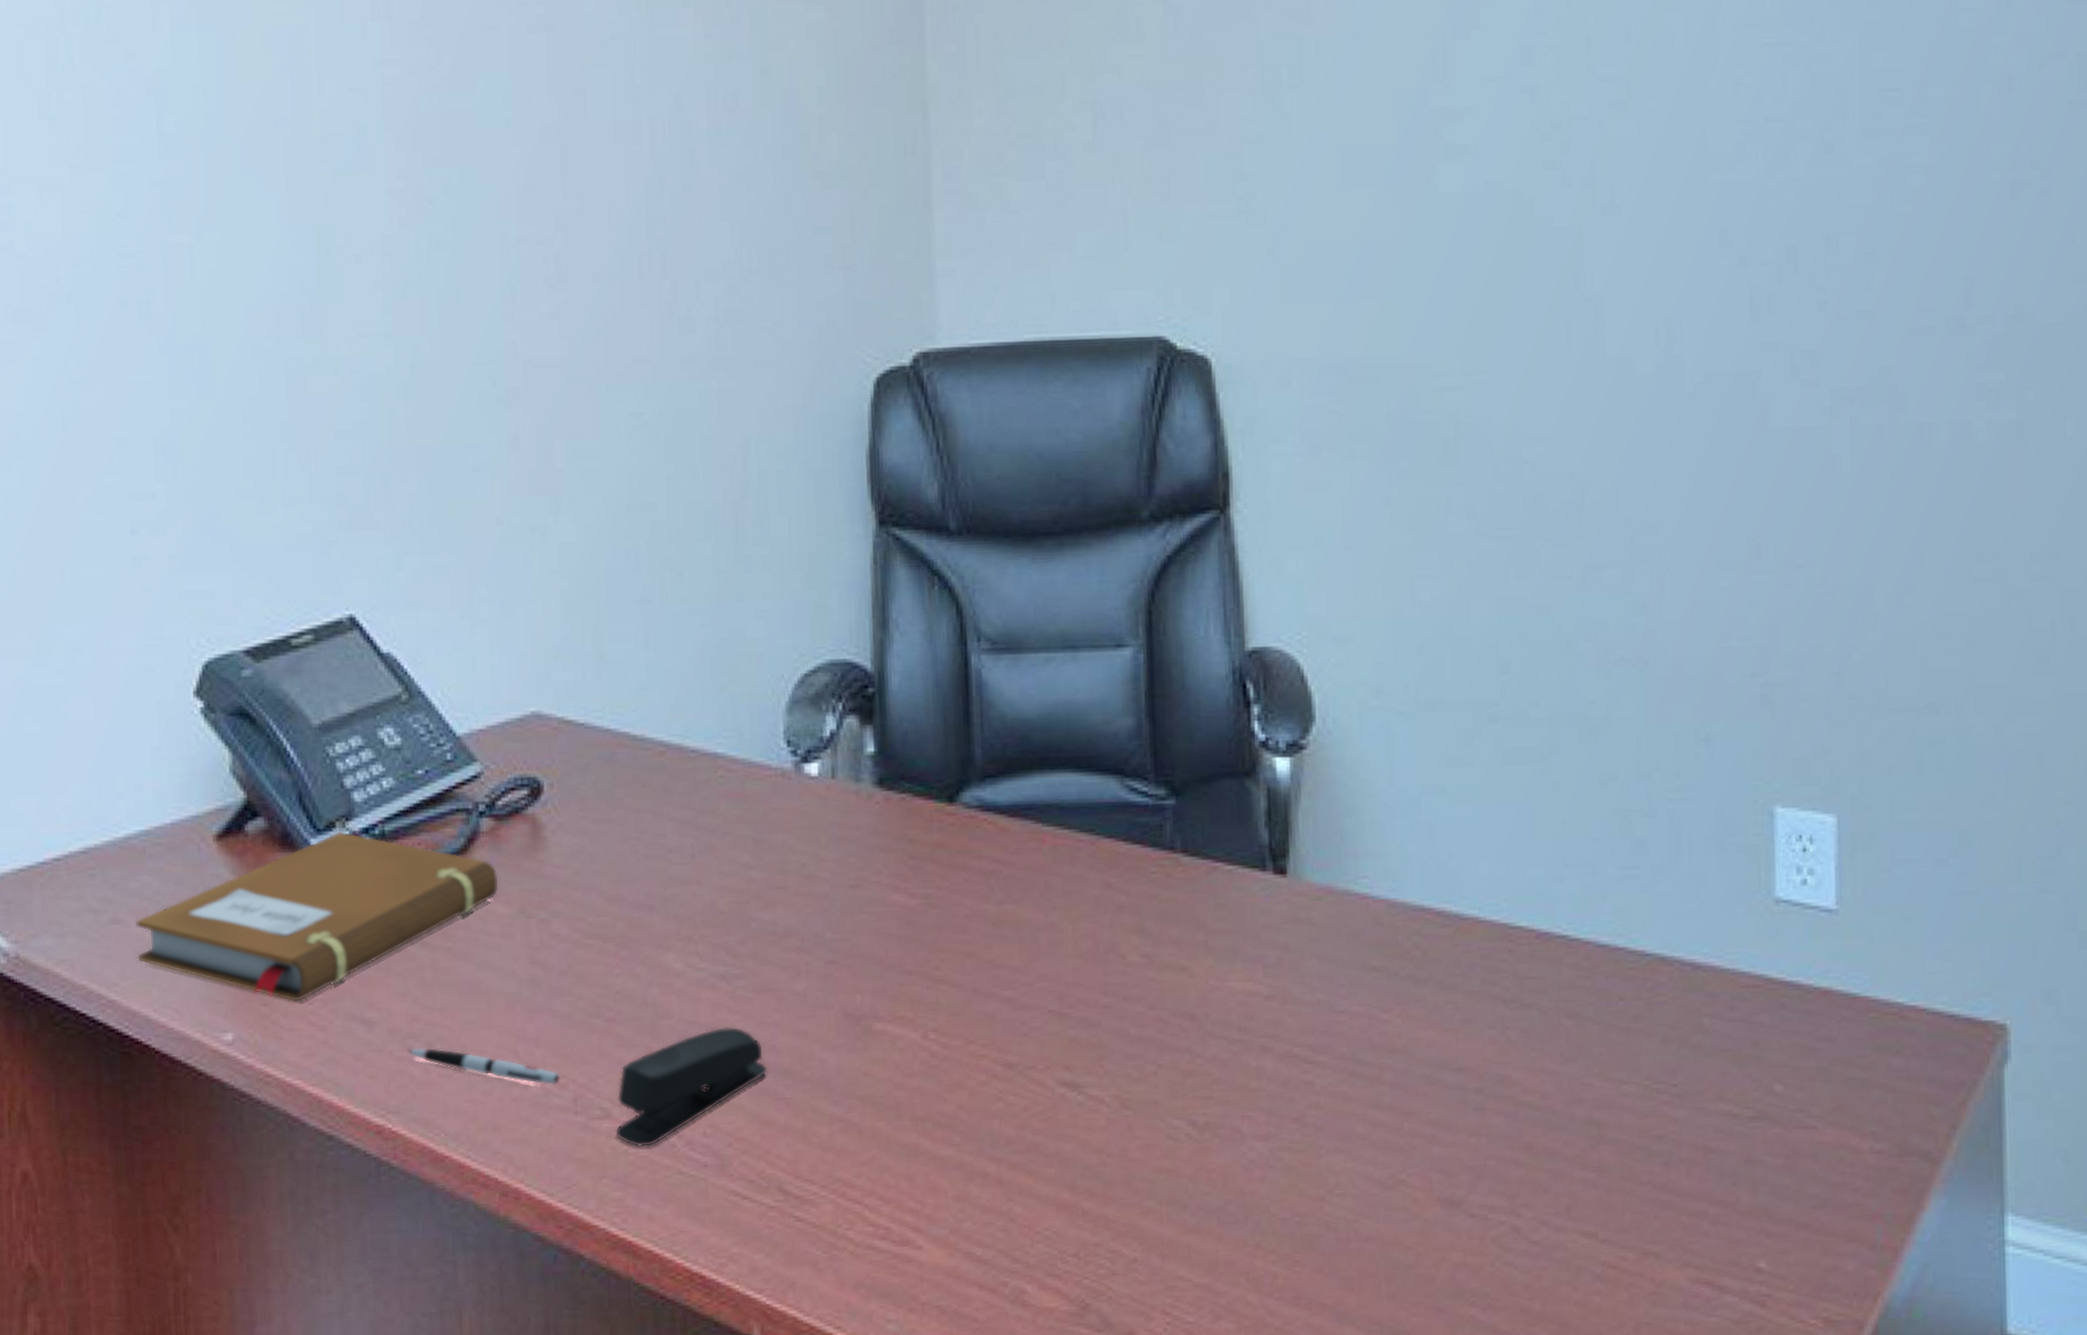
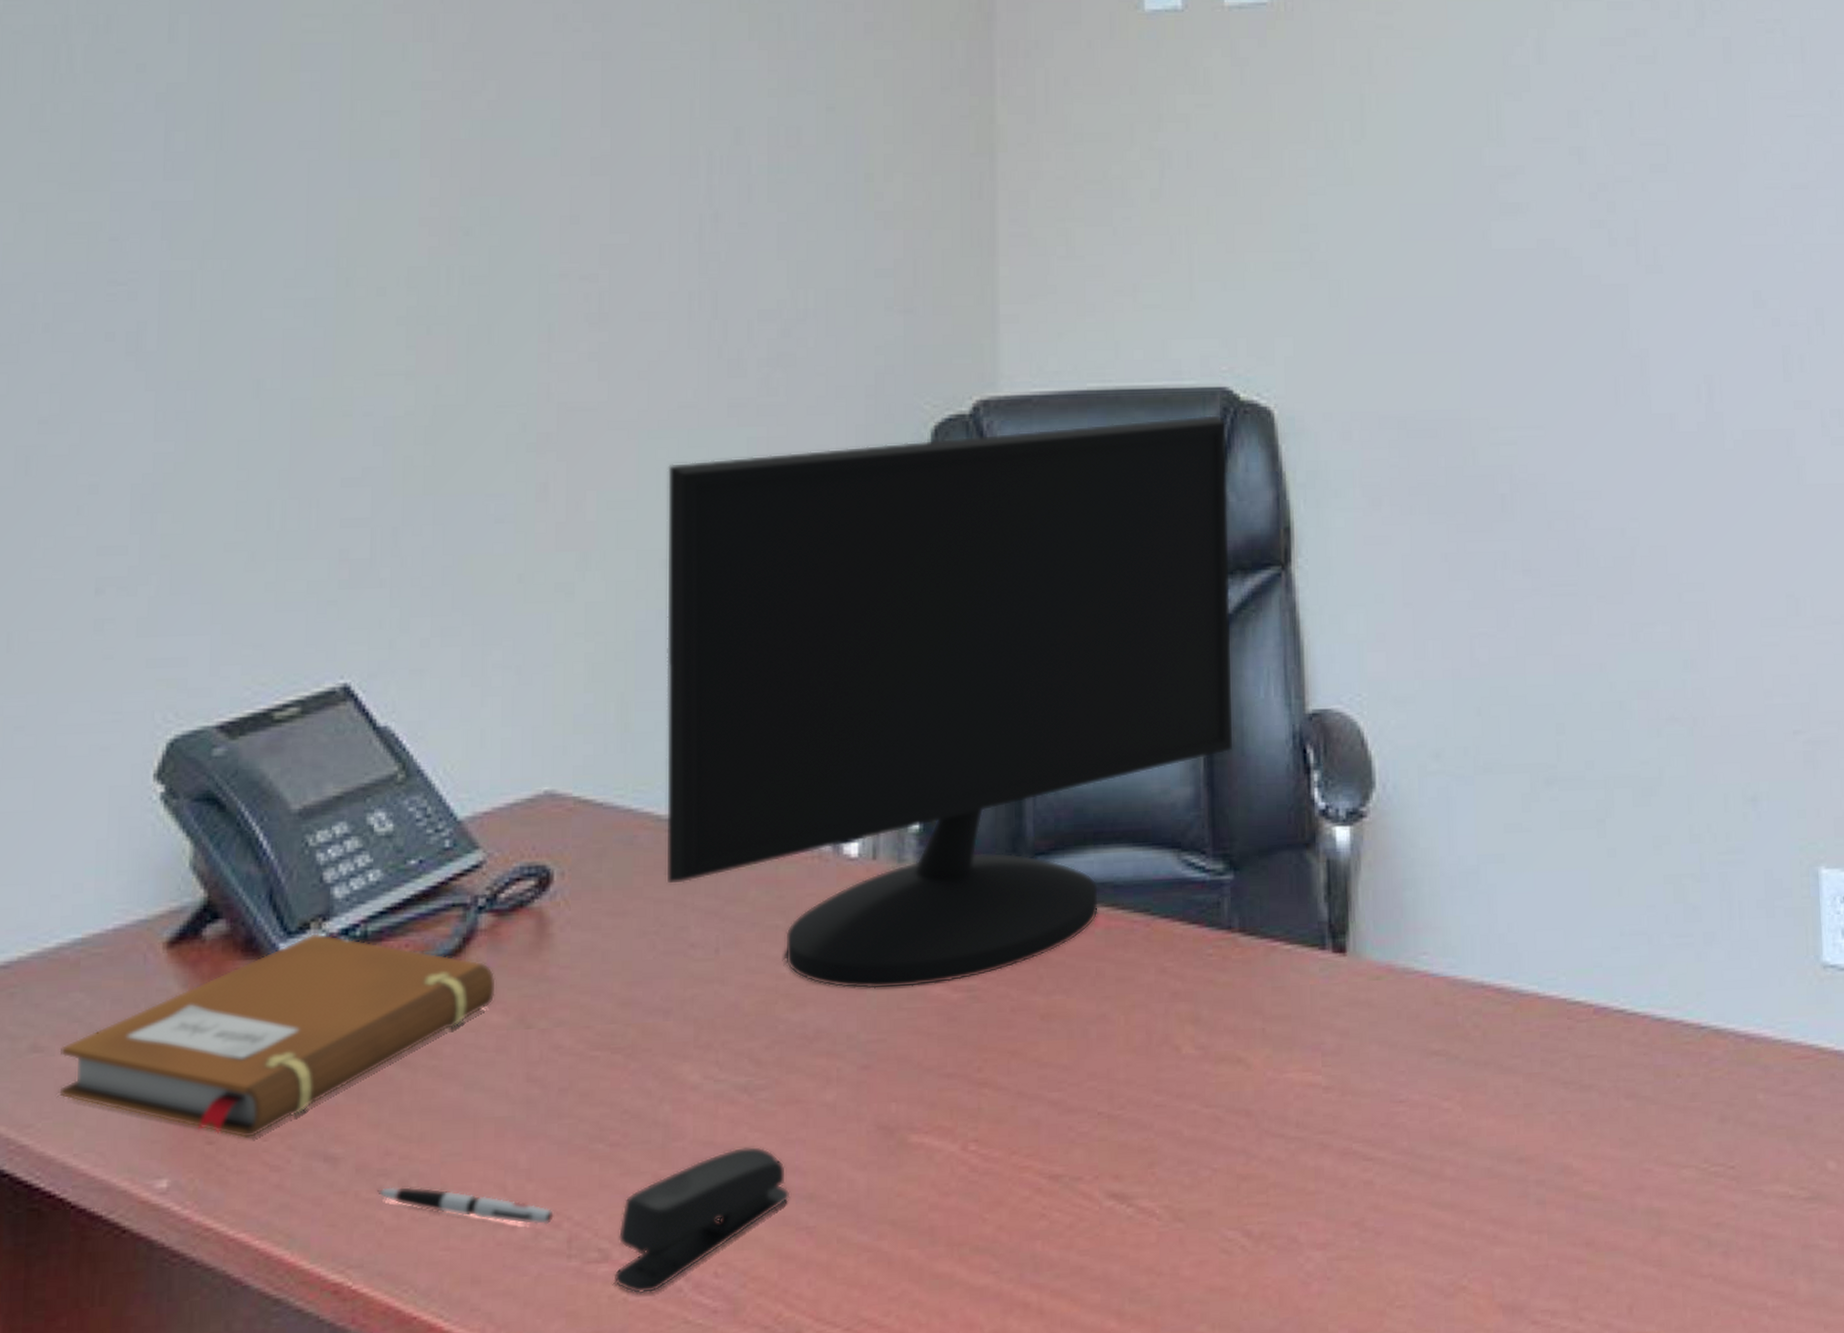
computer monitor: none [627,363,1175,894] -> present [665,414,1234,989]

